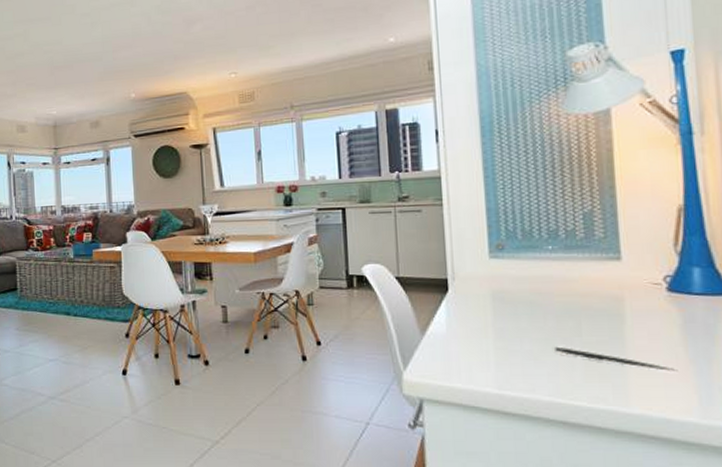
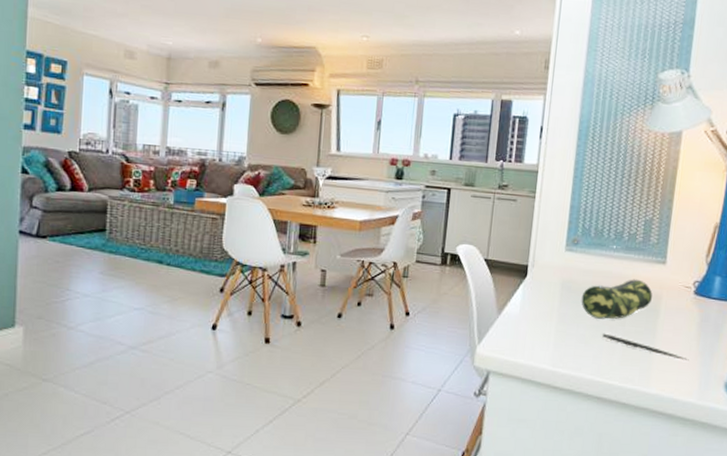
pencil case: none [519,281,611,331] -> present [581,279,652,319]

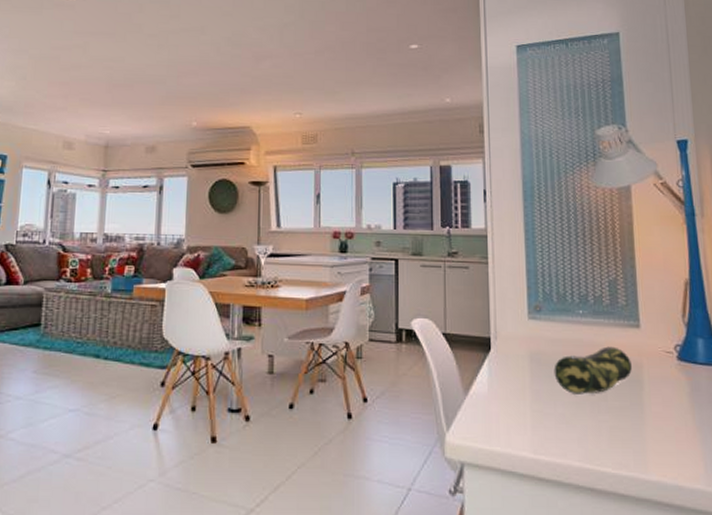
pen: present [602,333,689,360] -> none [584,410,687,438]

